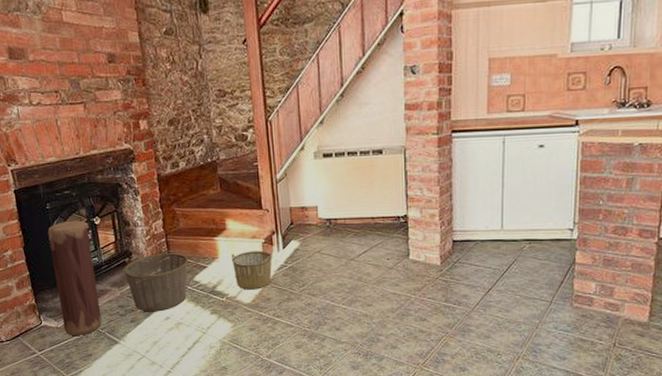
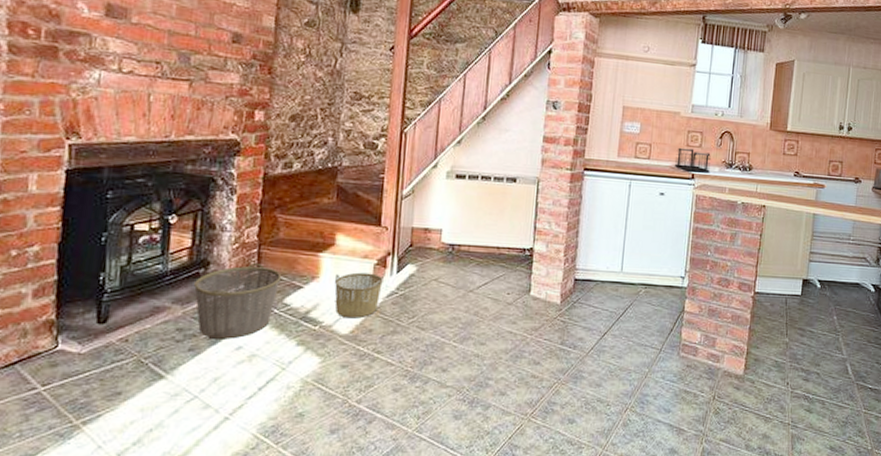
decorative log: present [47,220,102,336] -> none [89,215,159,366]
dish rack: none [553,92,598,118] -> present [674,147,711,173]

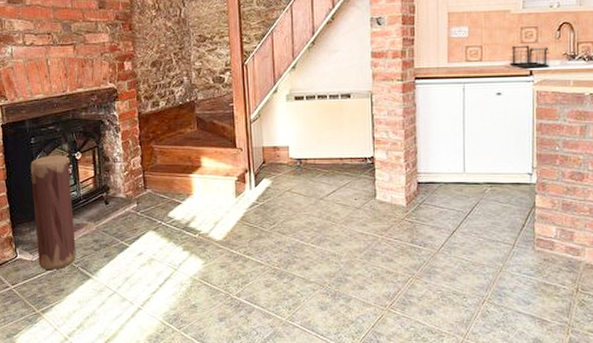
decorative log: none [89,215,159,366] -> present [30,155,76,270]
basket: present [194,264,282,339] -> none [101,186,164,247]
basket: present [334,272,383,319] -> none [204,188,245,227]

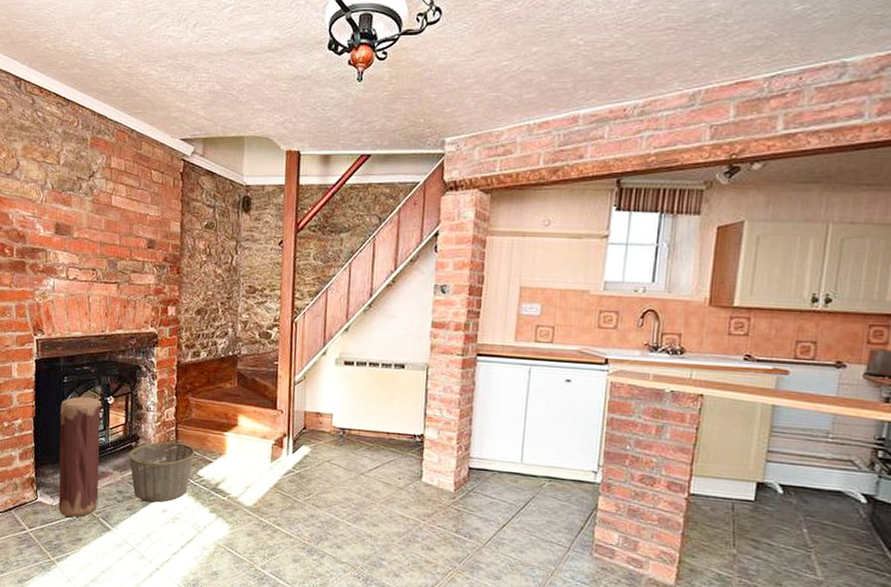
basket: none [101,186,164,247] -> present [129,440,196,503]
dish rack: present [509,45,549,69] -> none [582,329,629,358]

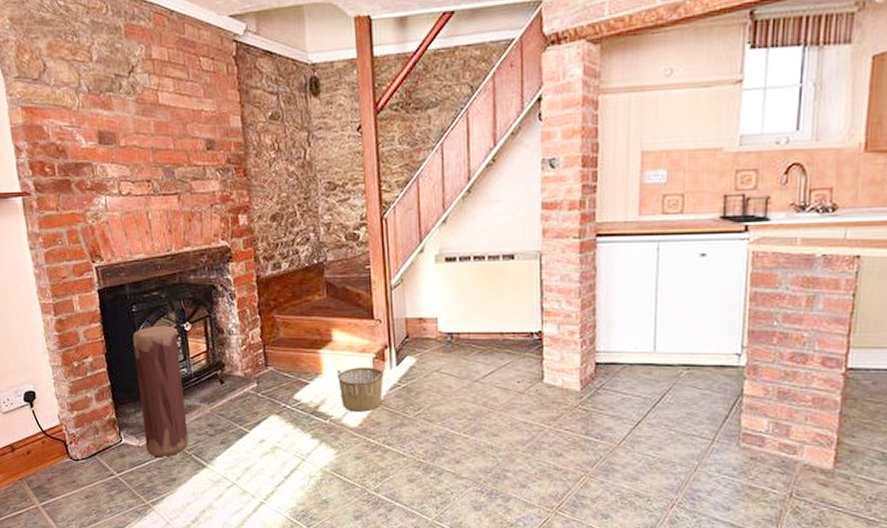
basket: present [129,440,196,503] -> none [215,363,289,433]
basket: none [238,451,281,493] -> present [336,367,384,412]
dish rack: none [582,329,629,358] -> present [718,192,772,223]

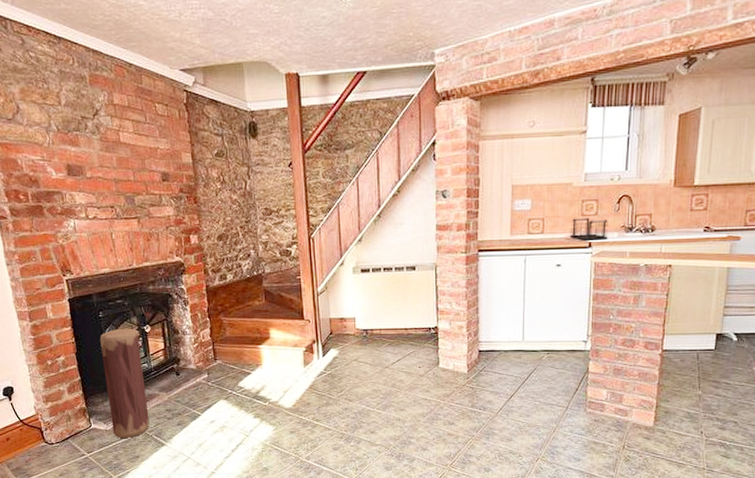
basket: present [336,367,384,412] -> none [274,358,313,395]

